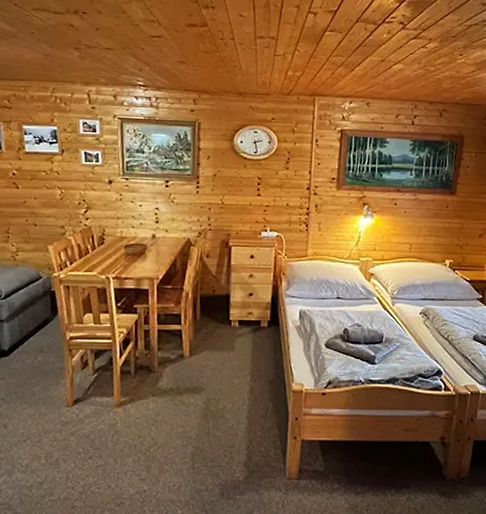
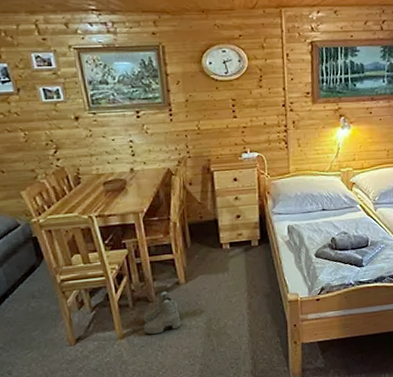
boots: none [142,361,180,407] -> present [144,289,181,335]

